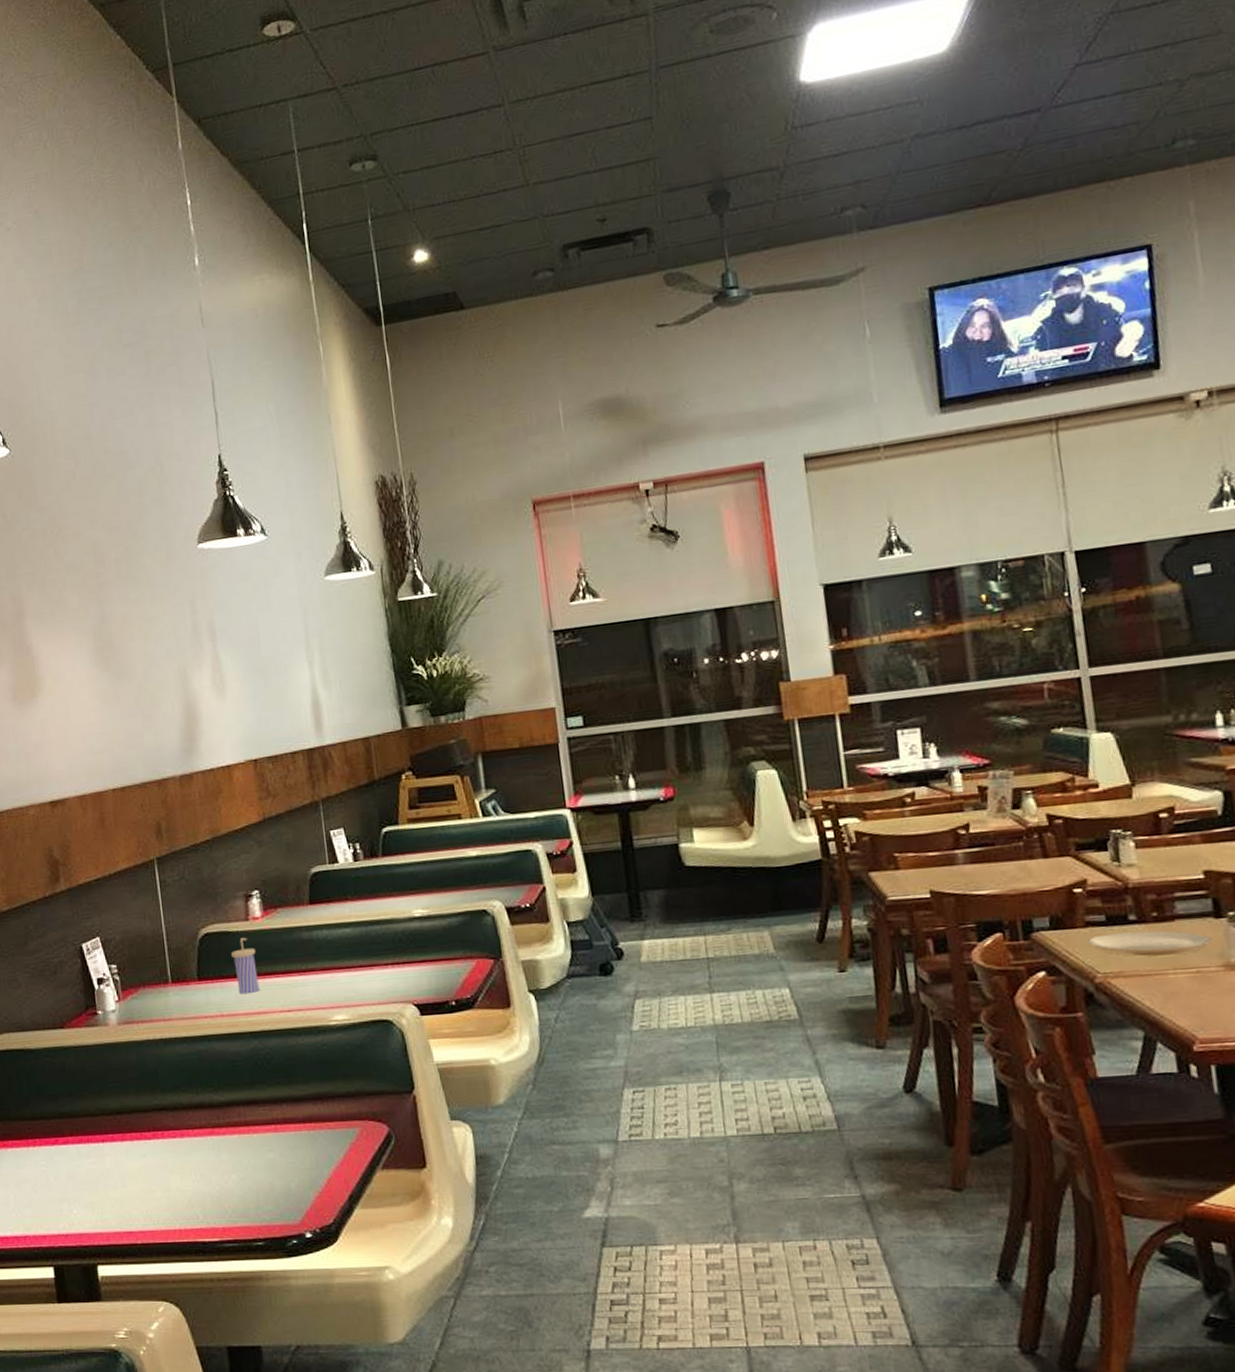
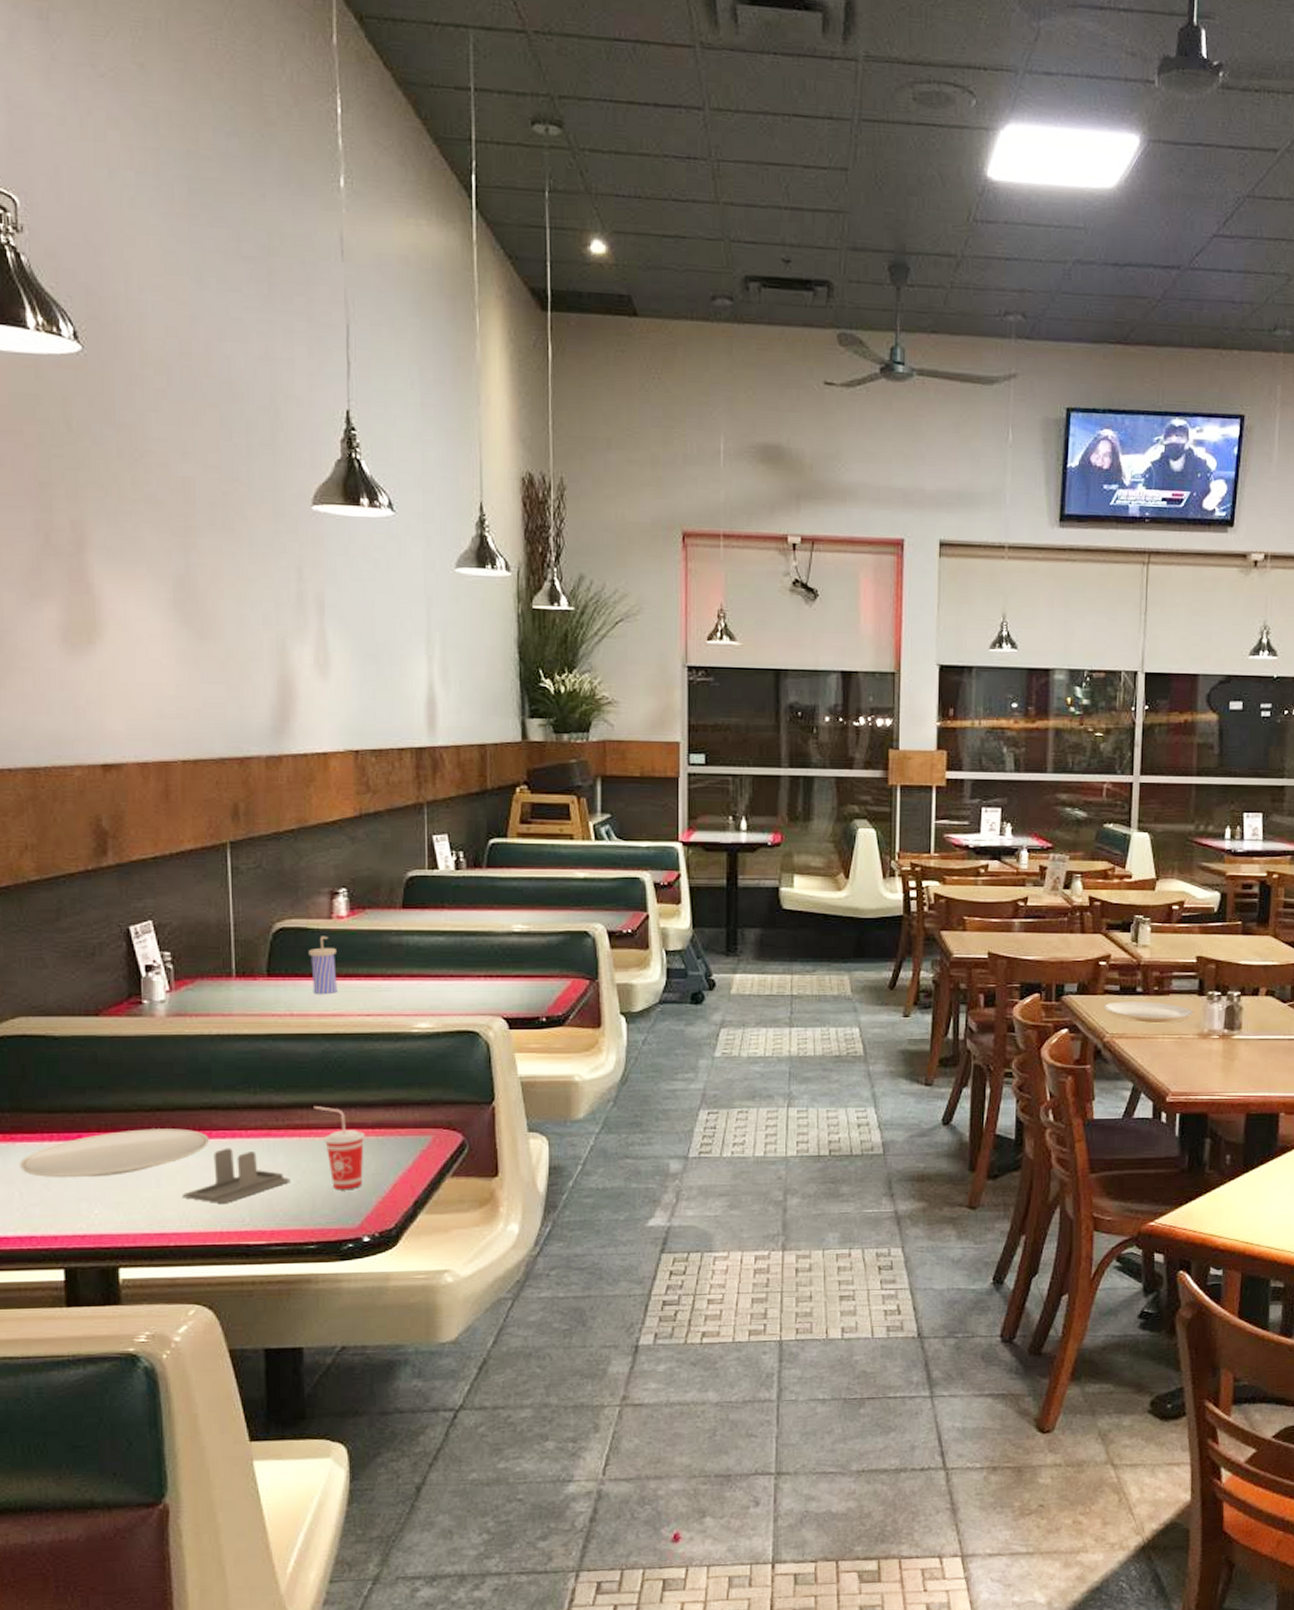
plate: none [12,1130,163,1181] -> present [19,1128,210,1178]
napkin holder: none [144,1147,236,1202] -> present [182,1148,291,1203]
beverage cup: none [249,1103,300,1186] -> present [314,1106,366,1191]

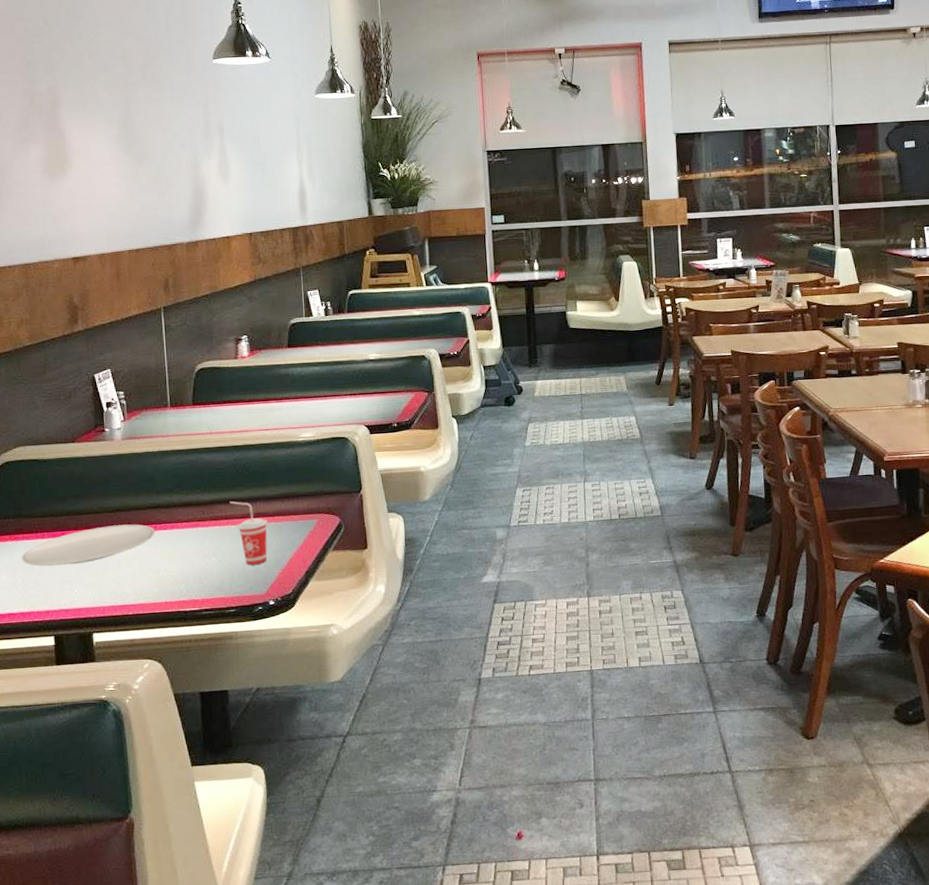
napkin holder: present [182,1148,291,1203] -> none [137,537,215,580]
beverage cup: present [309,936,337,995] -> none [222,372,243,417]
plate: present [1104,1001,1193,1024] -> none [826,381,899,398]

